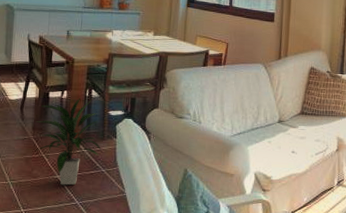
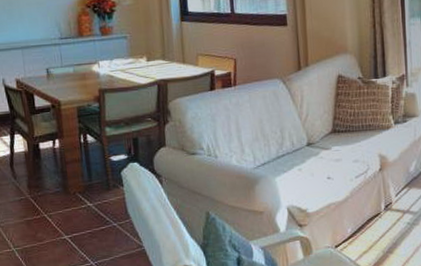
indoor plant: present [36,97,102,185] -> none [30,145,109,246]

